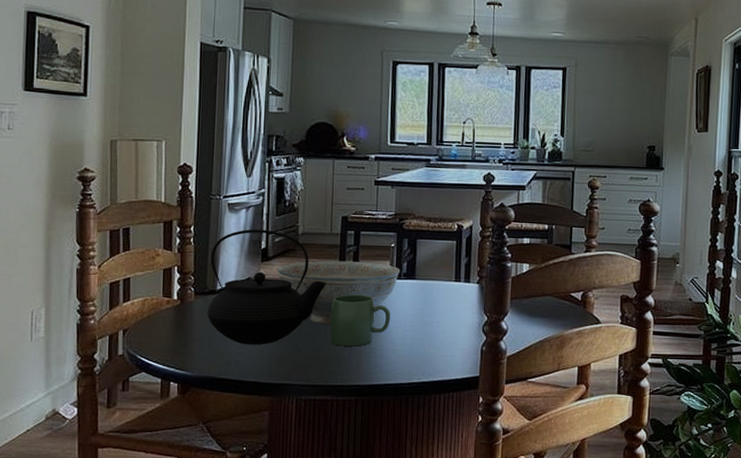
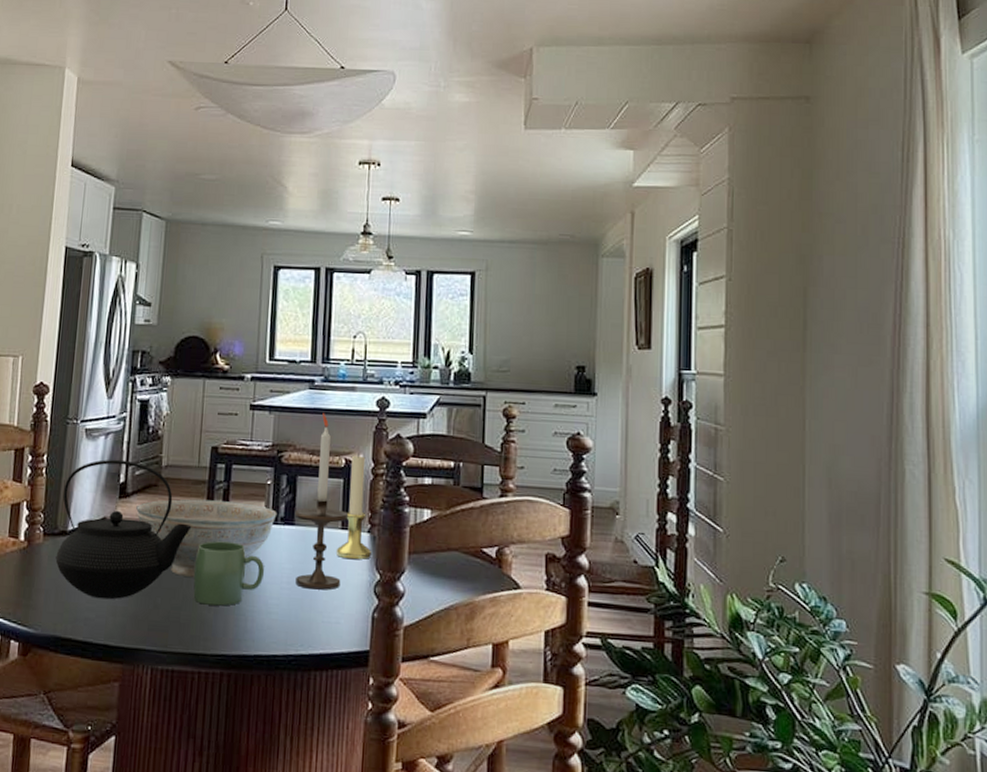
candlestick: none [415,186,461,331] -> present [294,412,349,590]
candle holder: none [450,219,480,306] -> present [336,453,371,560]

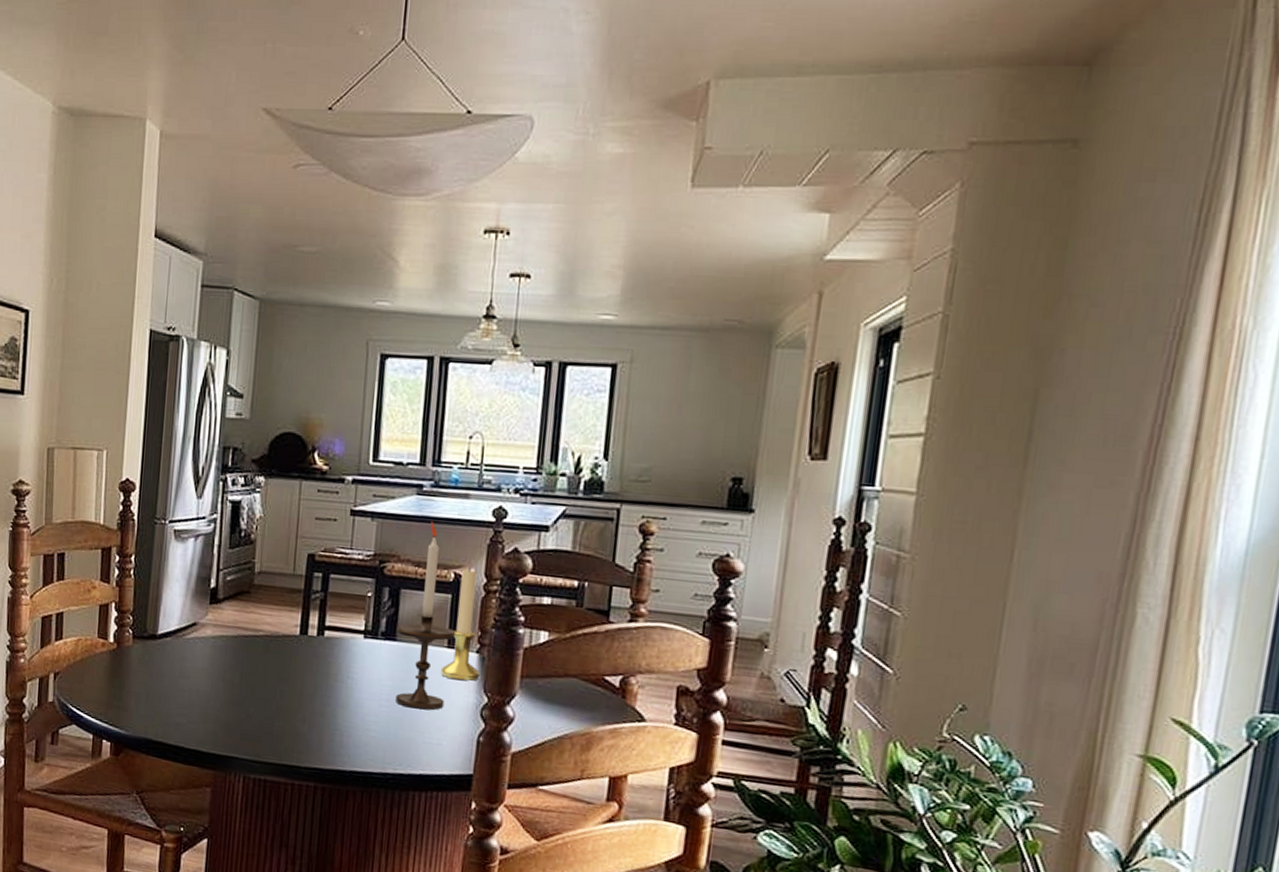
teapot: present [55,459,192,600] -> none [145,563,286,706]
decorative bowl: present [136,499,277,578] -> none [228,607,378,690]
mug: present [193,541,264,606] -> none [287,652,362,720]

